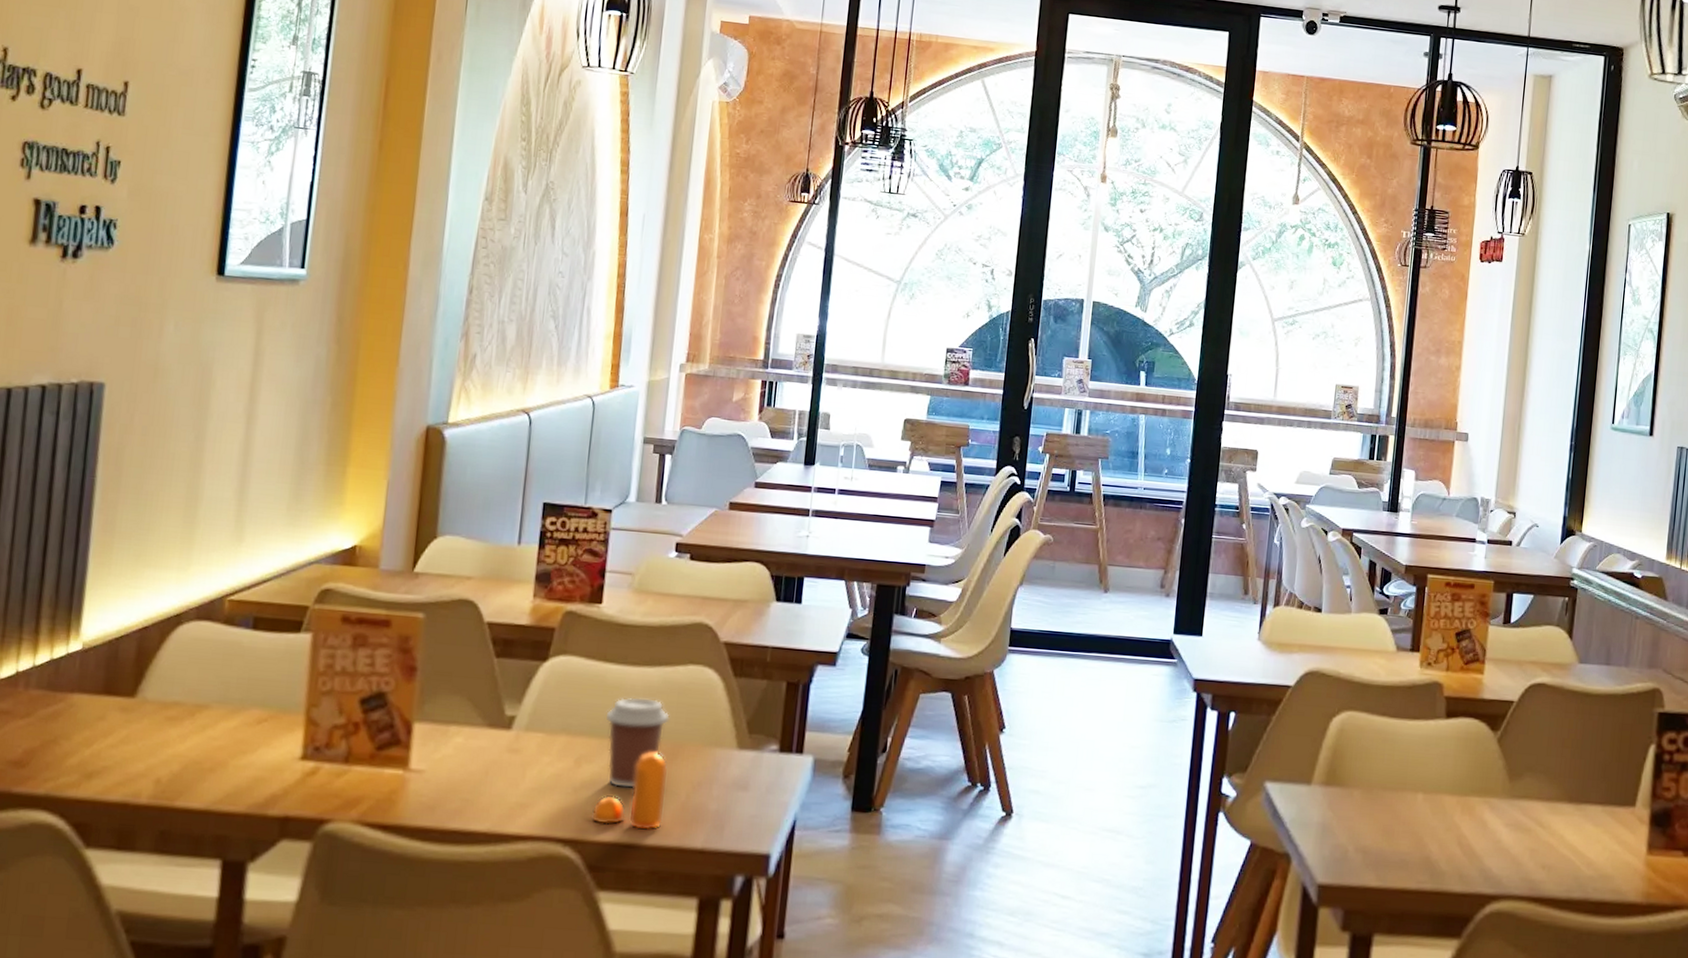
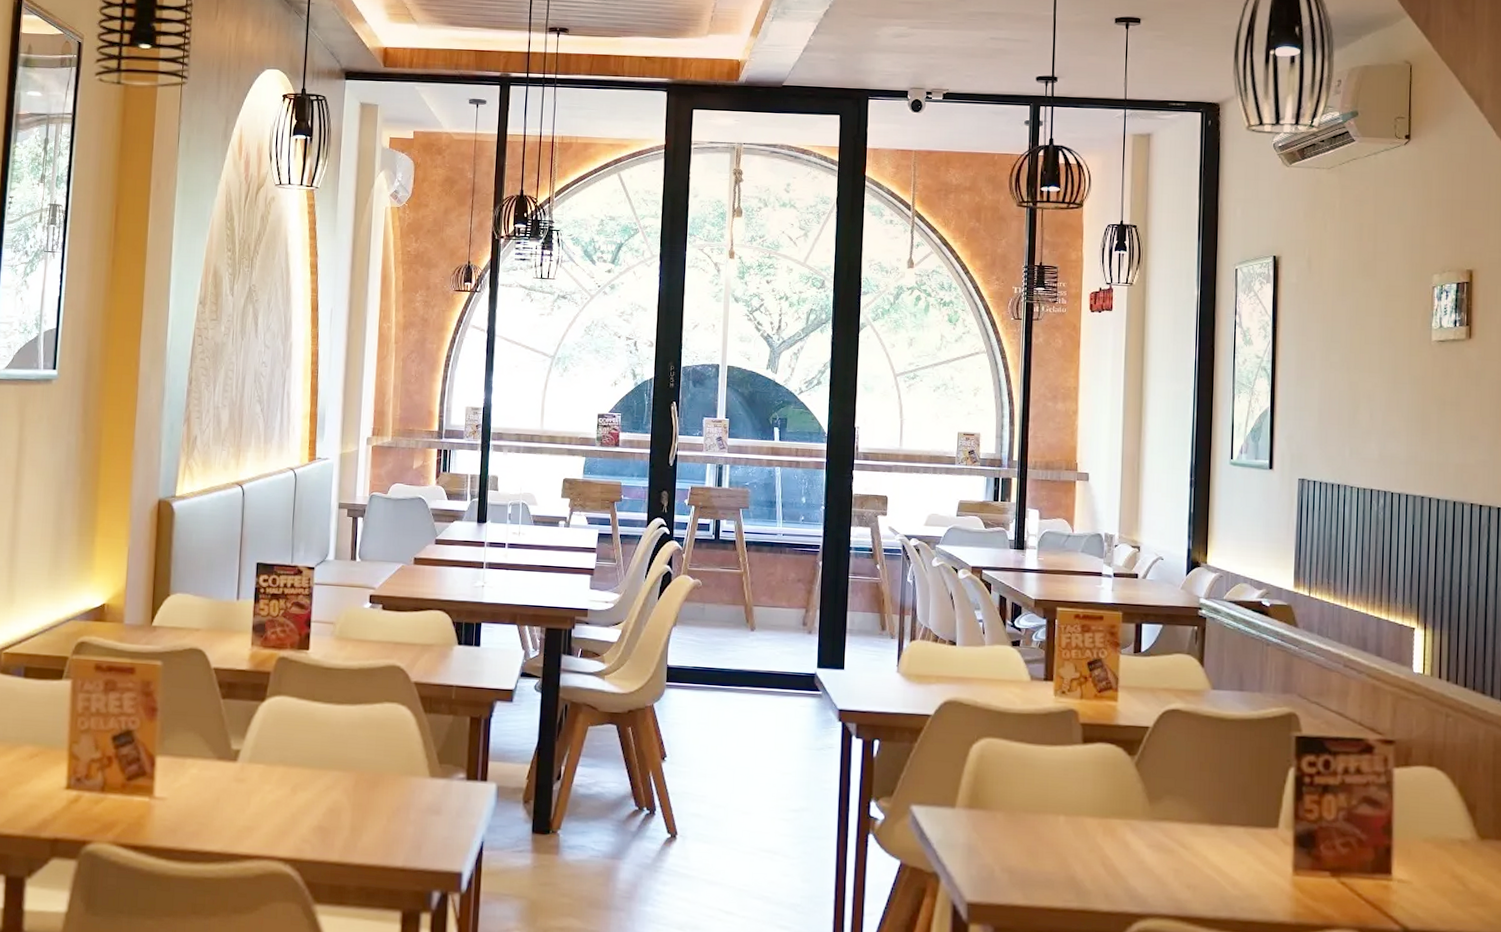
pepper shaker: present [590,752,669,830] -> none [306,781,371,851]
coffee cup: present [606,697,670,789] -> none [316,732,371,814]

